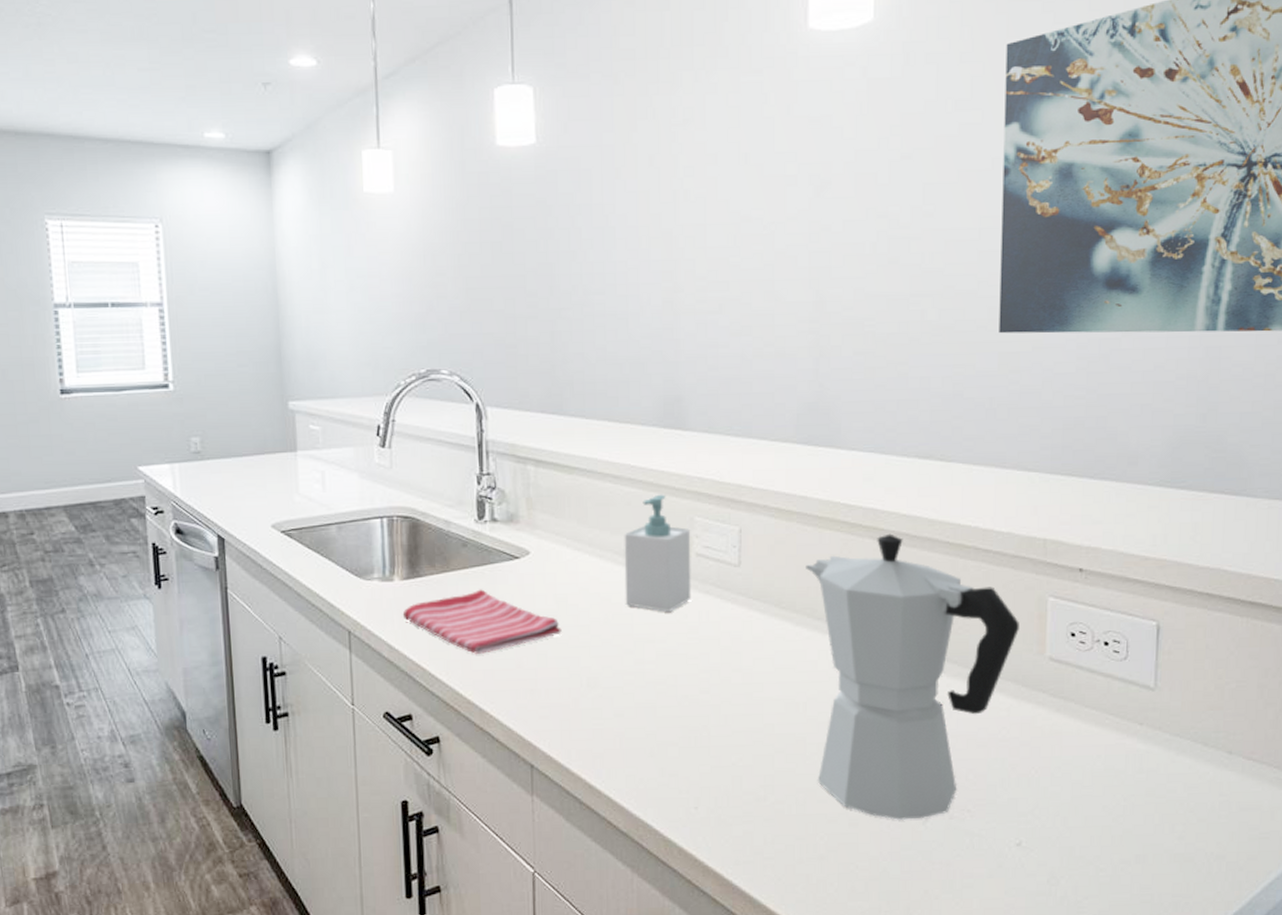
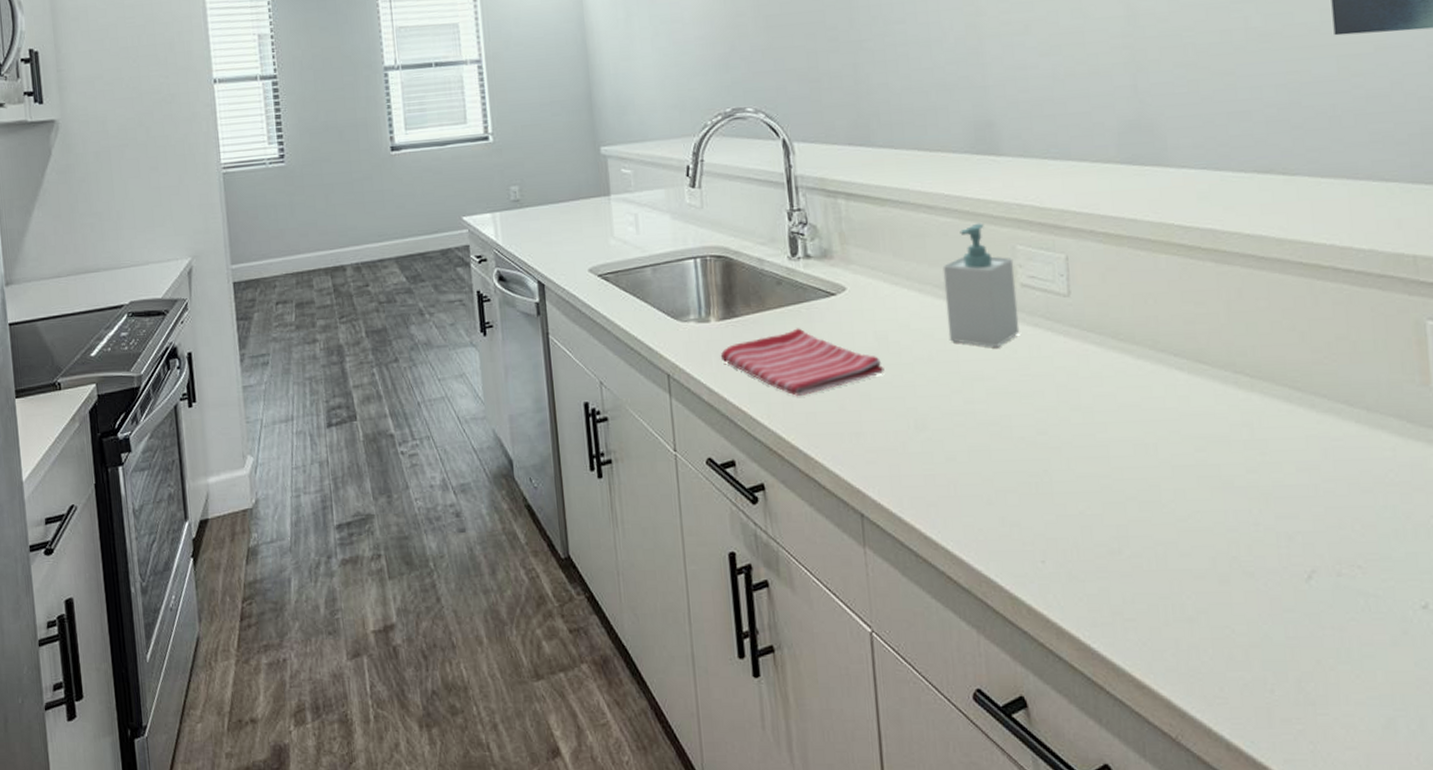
moka pot: present [806,533,1019,820] -> none [1142,255,1396,577]

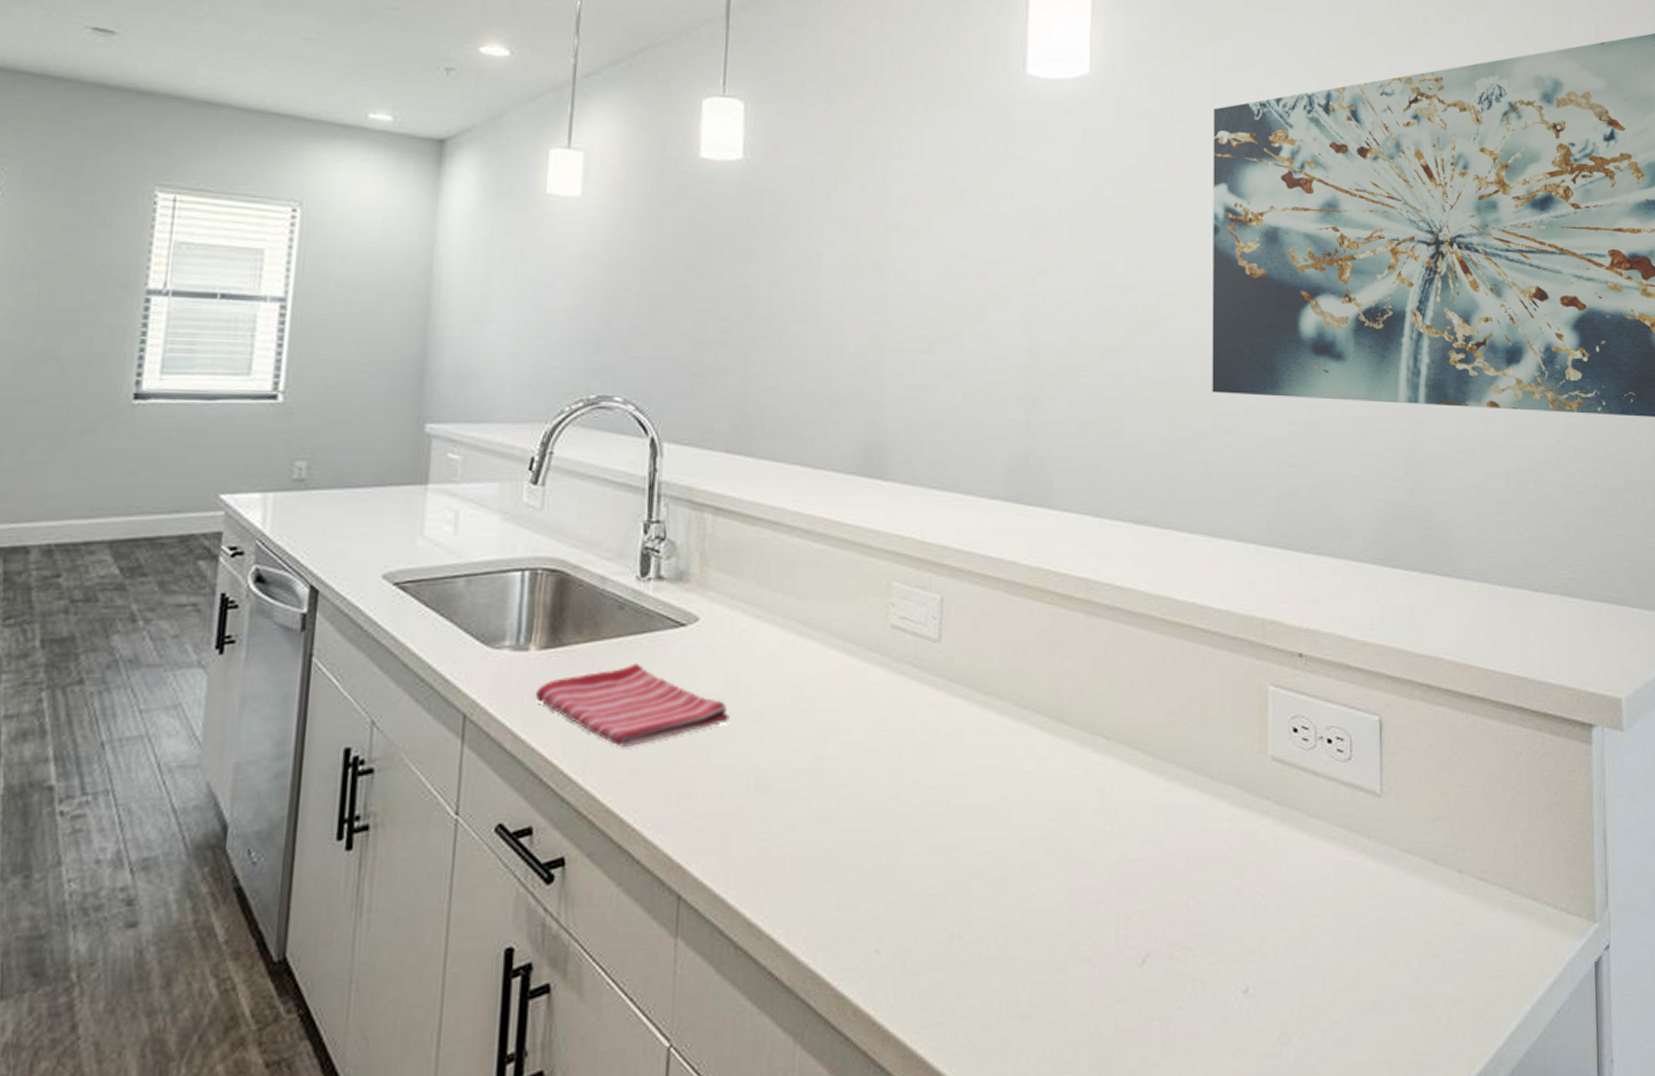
soap bottle: present [942,223,1020,347] -> none [807,553,887,696]

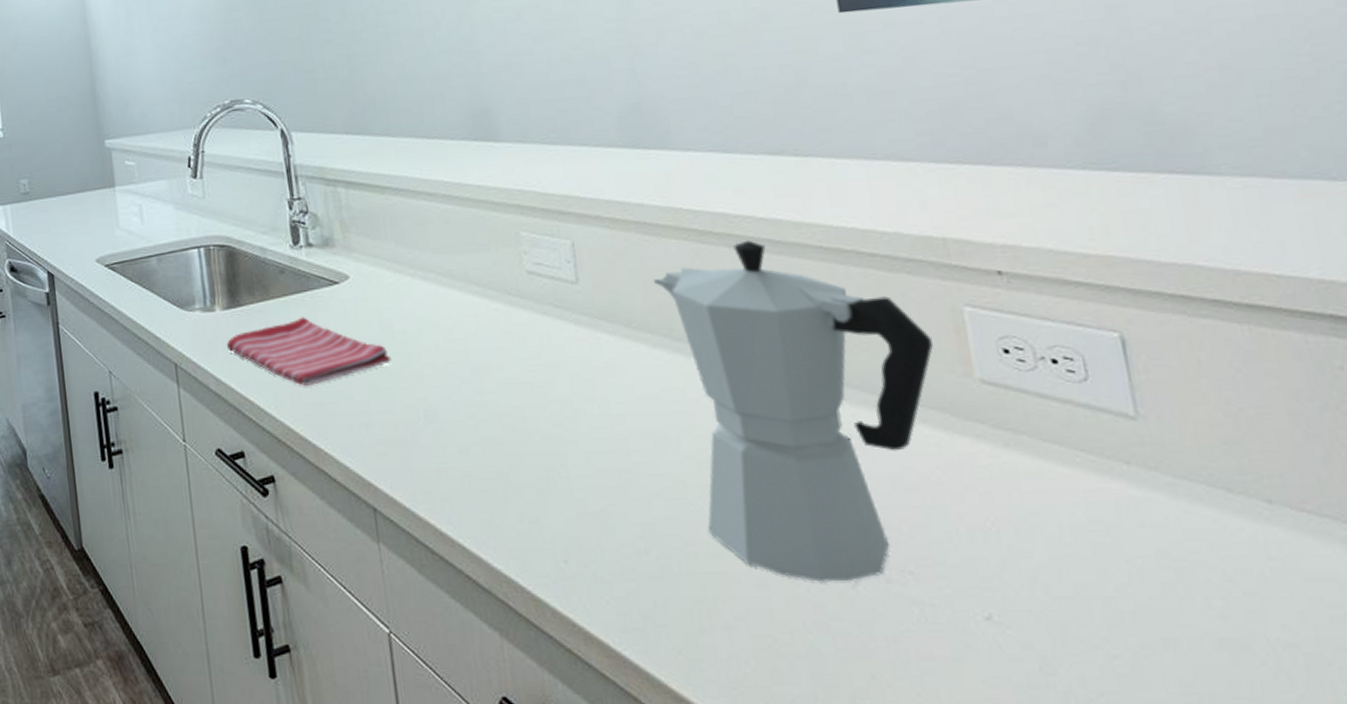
moka pot: none [1013,608,1240,962] -> present [654,240,933,582]

